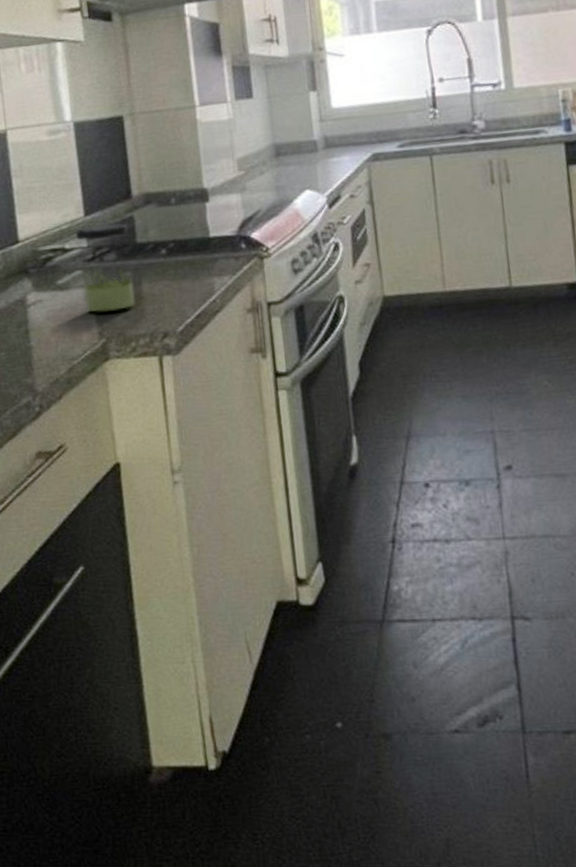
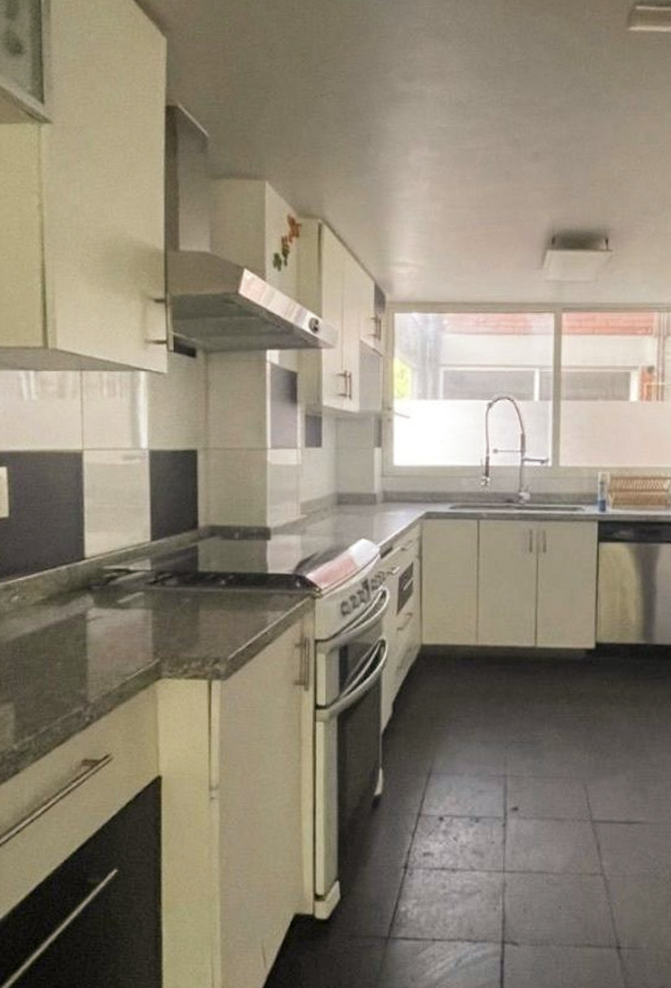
jar: present [75,223,135,312] -> none [140,551,192,633]

